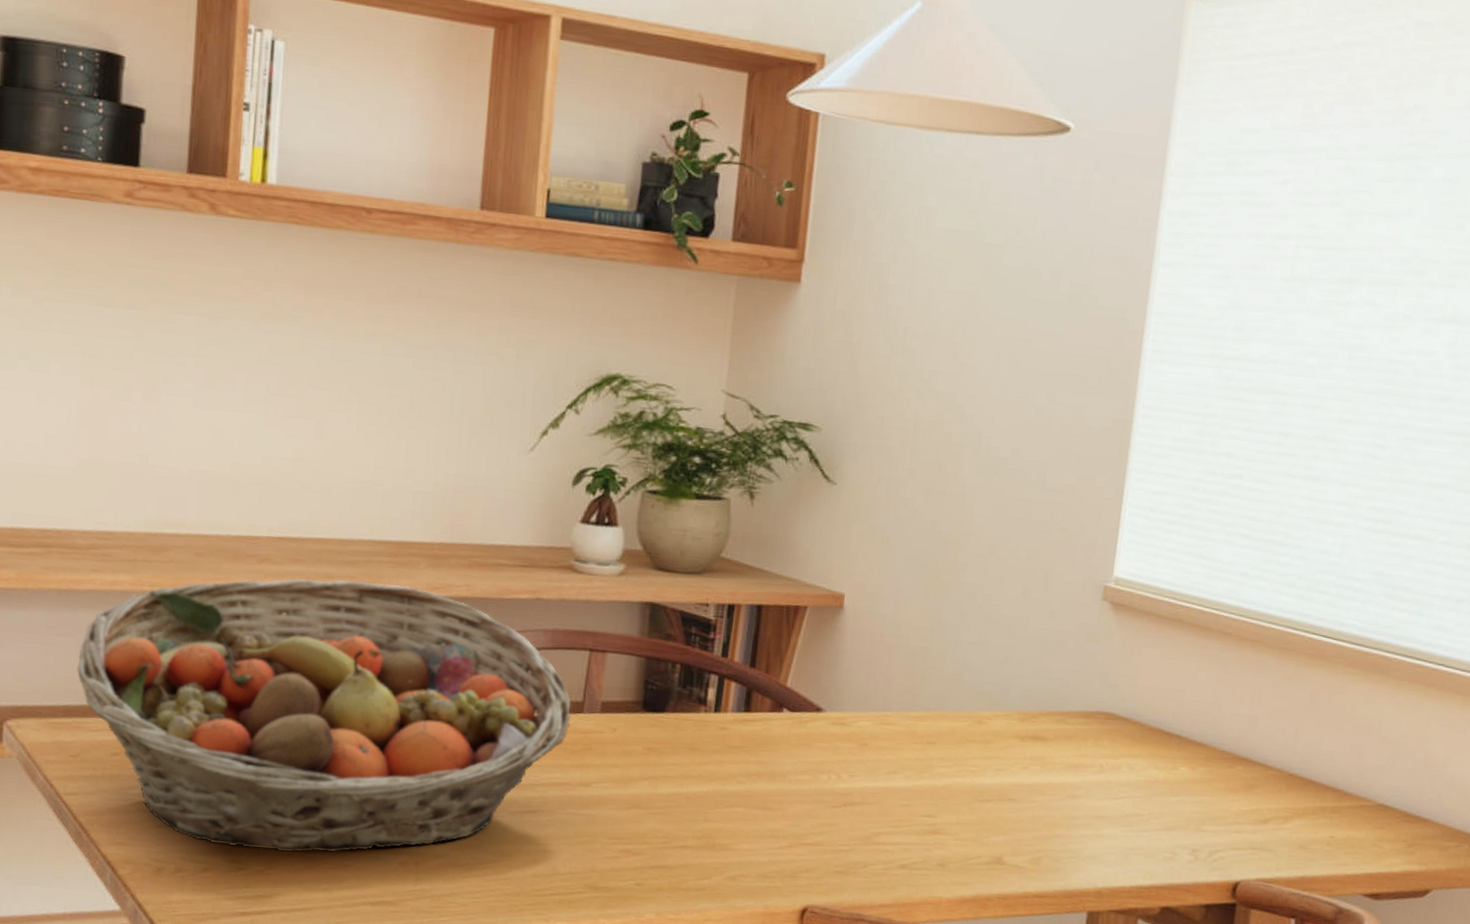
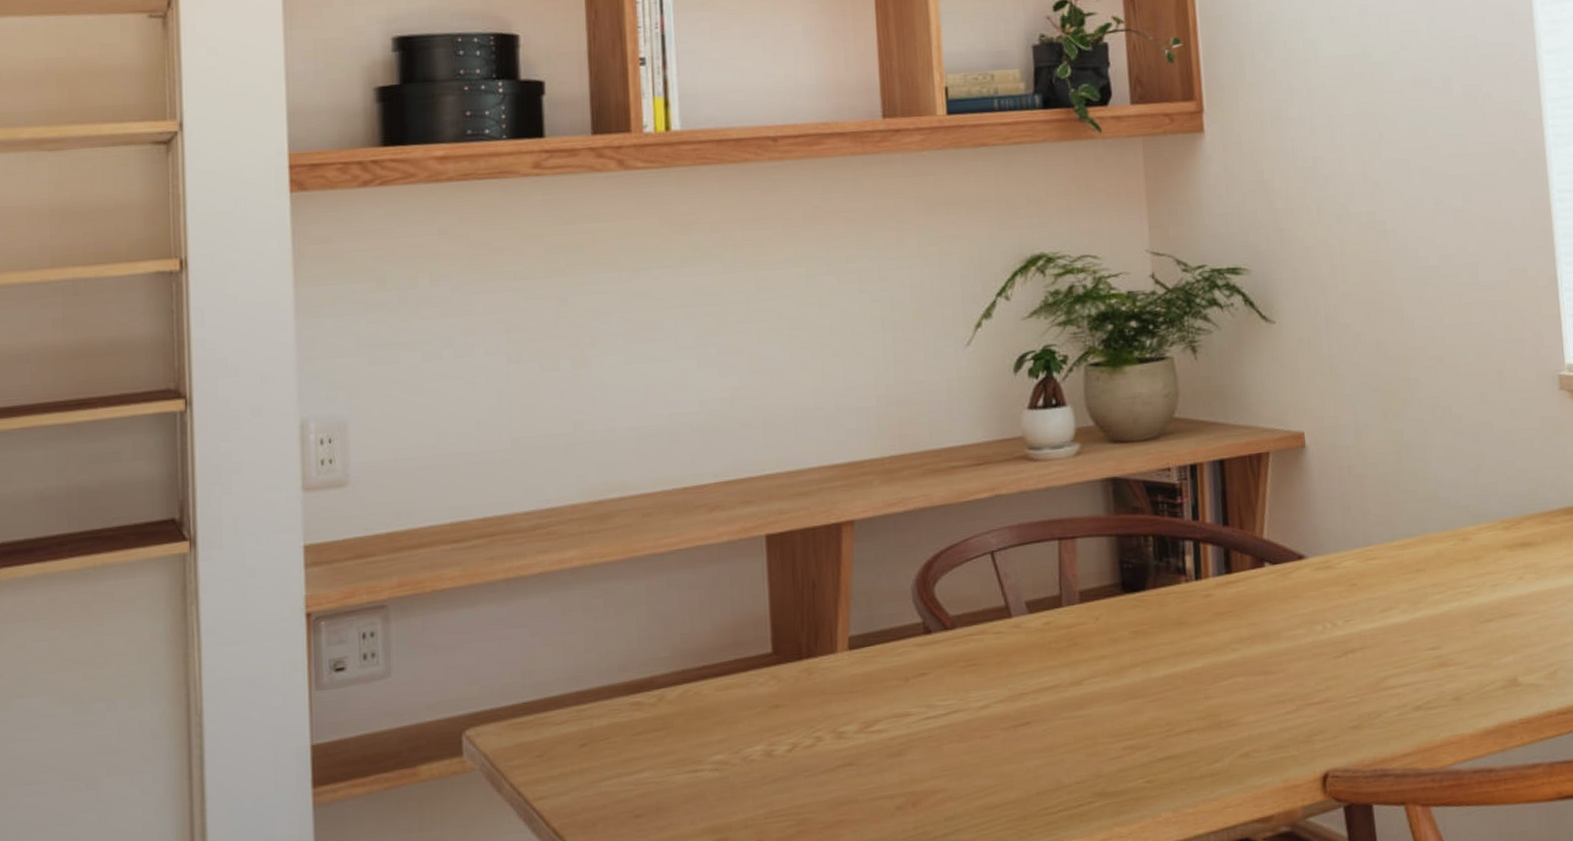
fruit basket: present [77,578,571,853] -> none [533,507,1050,825]

